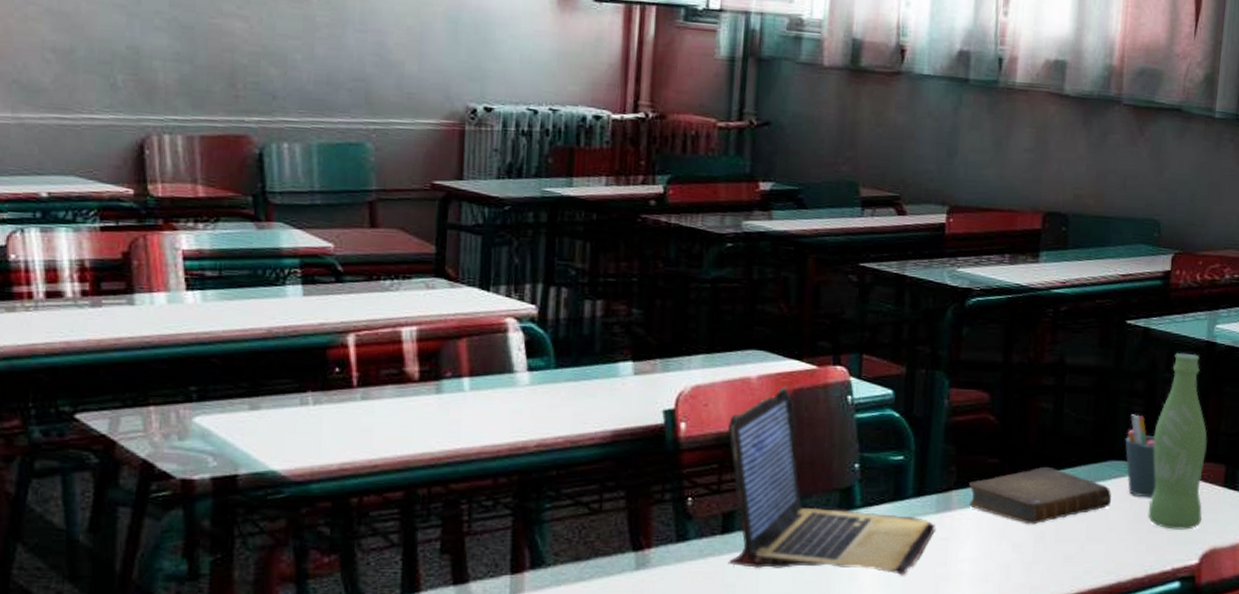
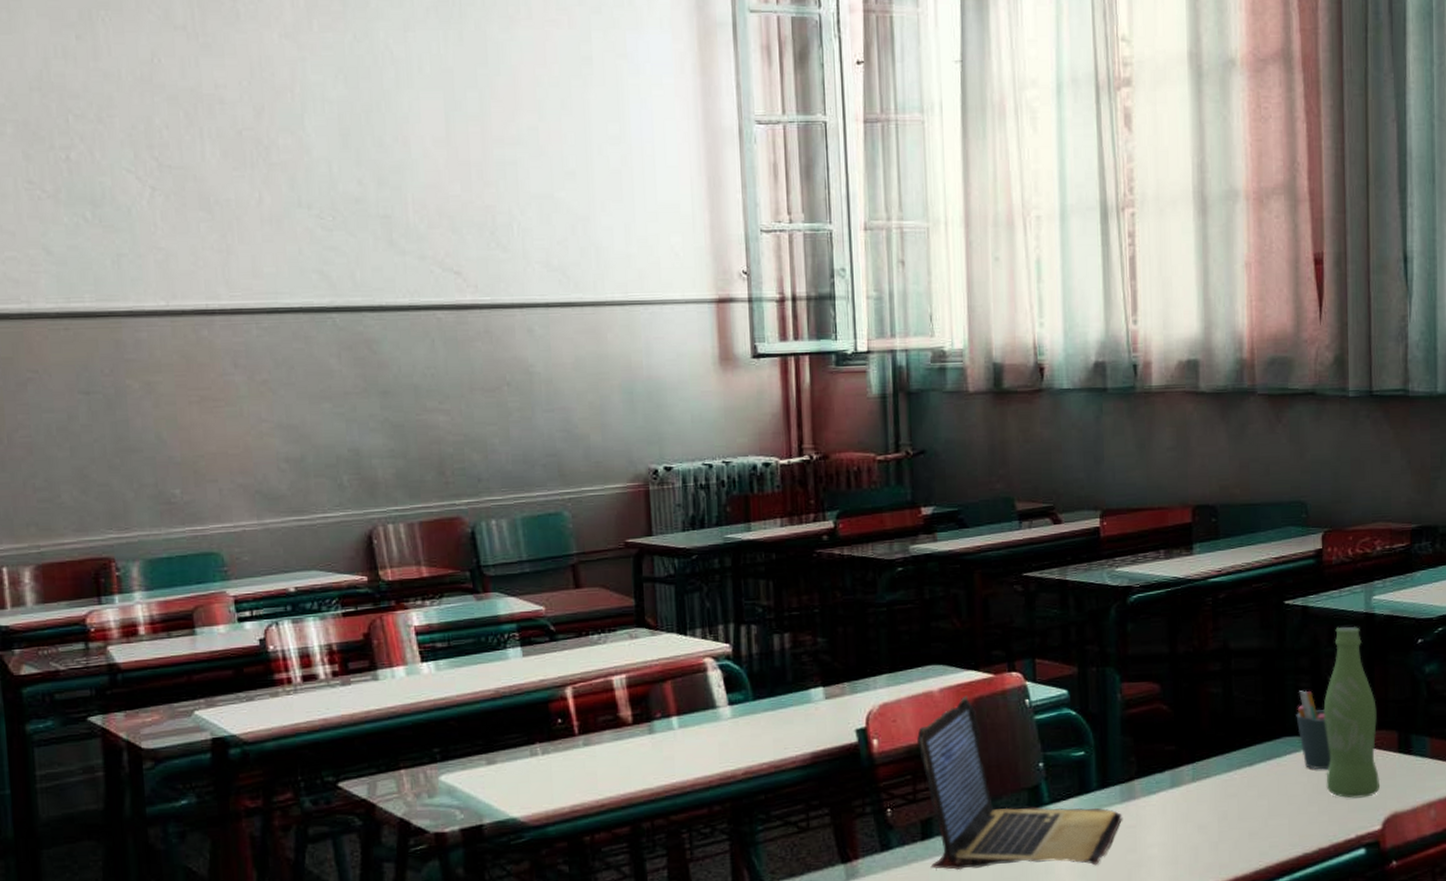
book: present [969,466,1112,525] -> none [1150,748,1290,806]

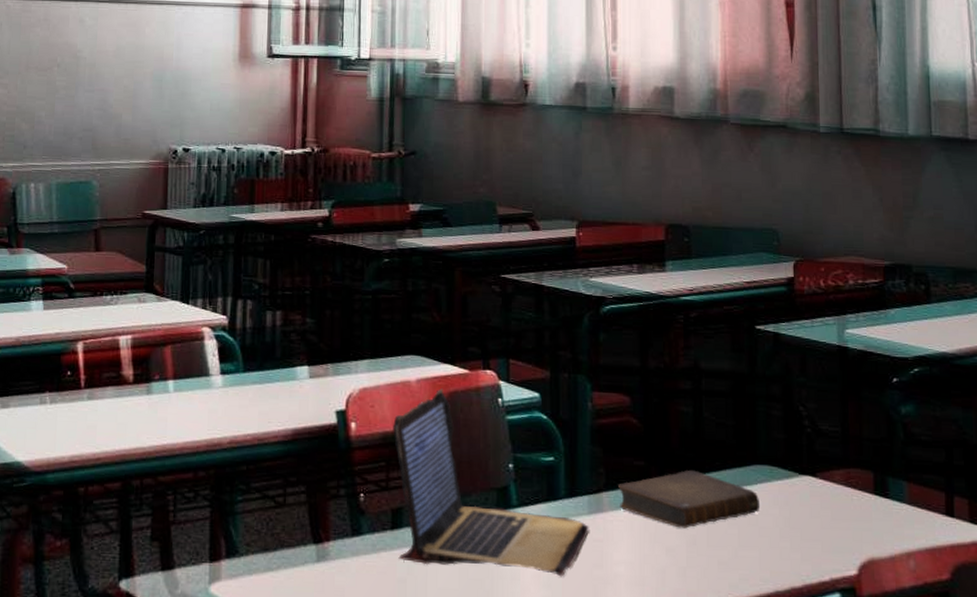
book: none [1150,748,1290,806] -> present [618,470,761,529]
pen holder: present [1296,690,1331,770] -> none [767,418,803,504]
bottle: present [1323,626,1379,799] -> none [795,357,855,539]

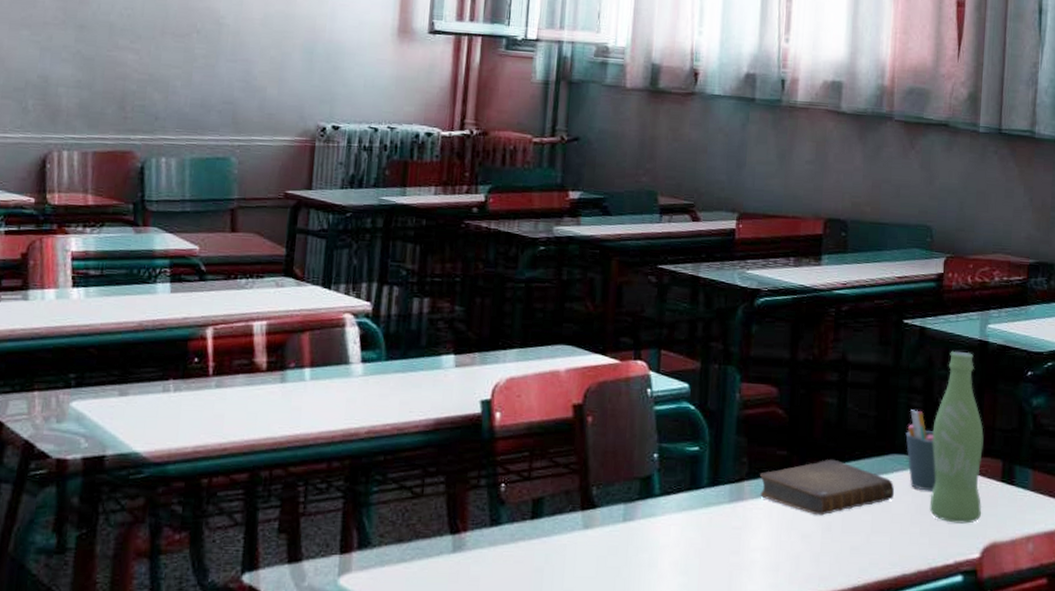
laptop: present [393,388,589,577] -> none [536,378,729,564]
pen holder: none [767,418,803,504] -> present [905,409,936,491]
bottle: none [795,357,855,539] -> present [929,350,984,524]

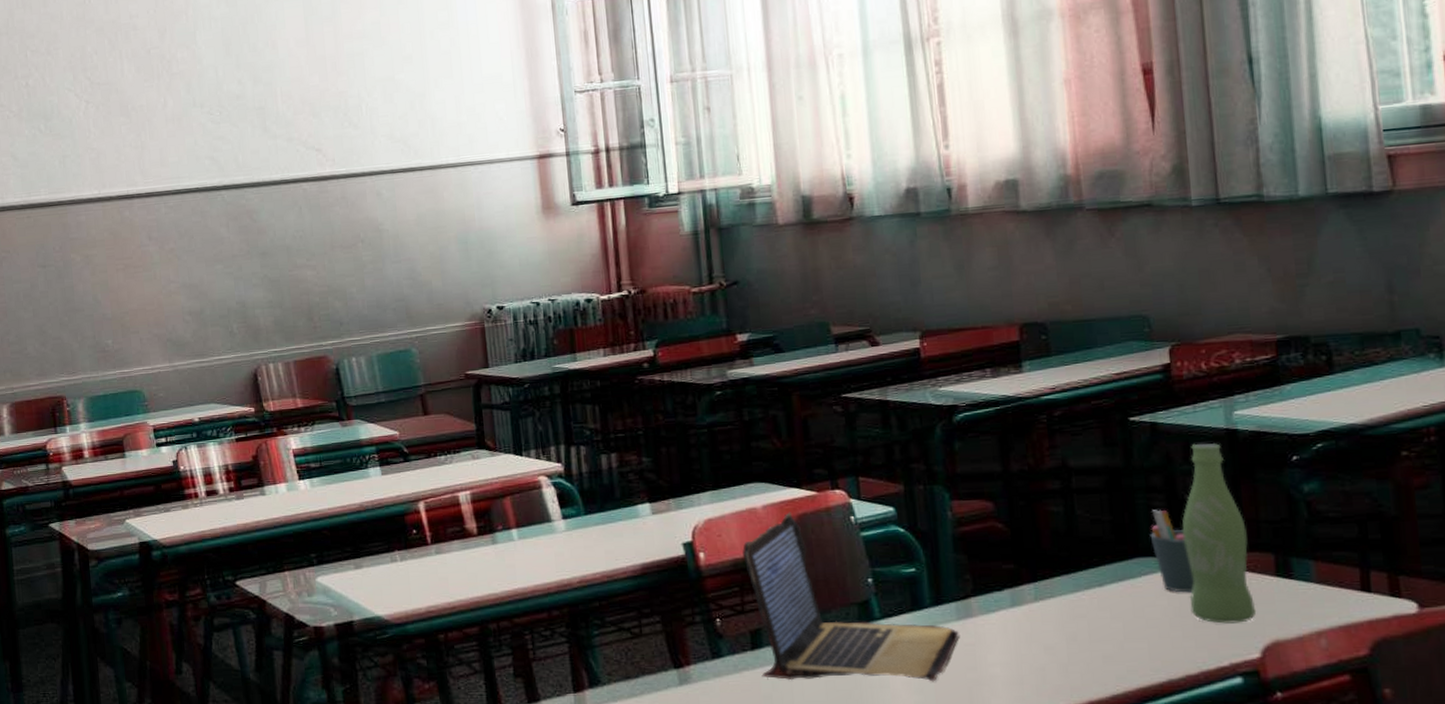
laptop: none [536,378,729,564] -> present [742,512,959,682]
book: present [760,459,895,516] -> none [987,568,1146,626]

